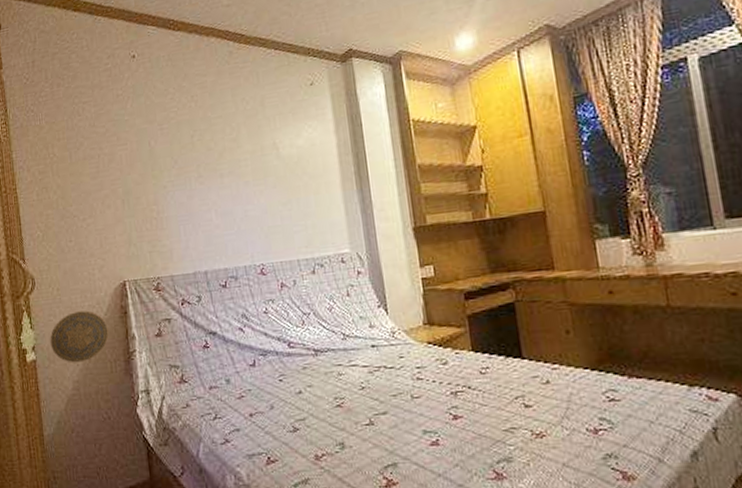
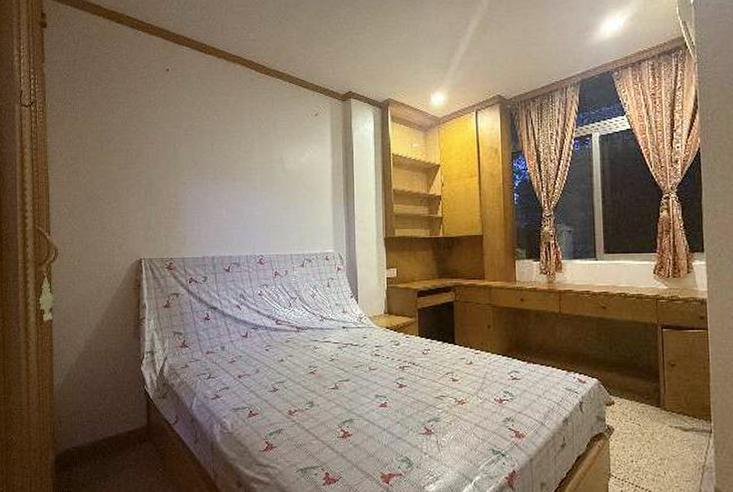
decorative plate: present [50,310,109,363] -> none [67,281,122,325]

